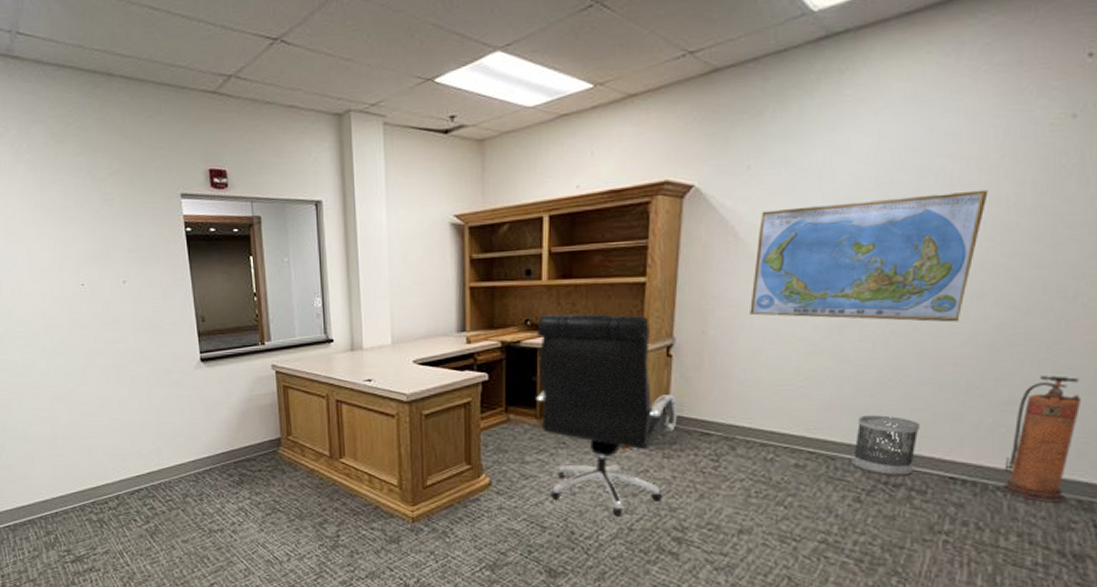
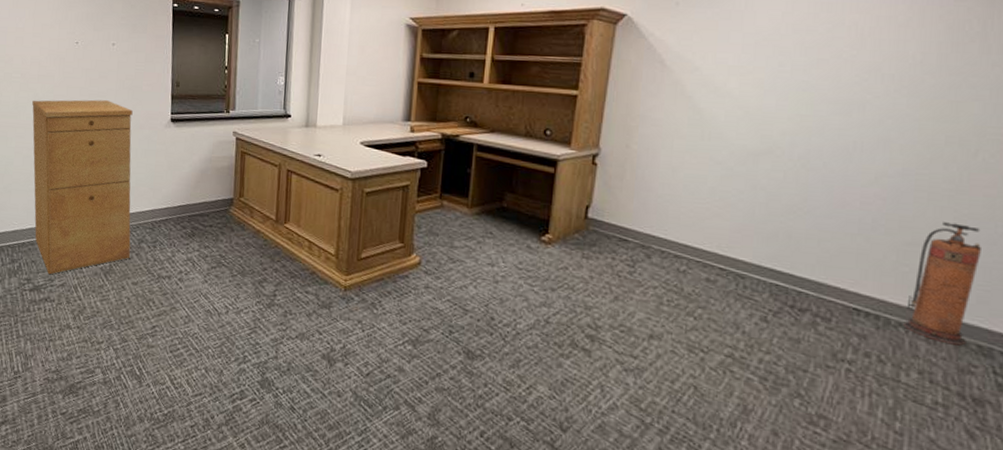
filing cabinet: none [42,346,175,543] -> present [32,99,133,275]
office chair: present [536,313,678,516] -> none [469,113,599,308]
world map: present [750,190,988,322] -> none [671,43,897,163]
wastebasket: present [851,415,920,477] -> none [760,240,826,303]

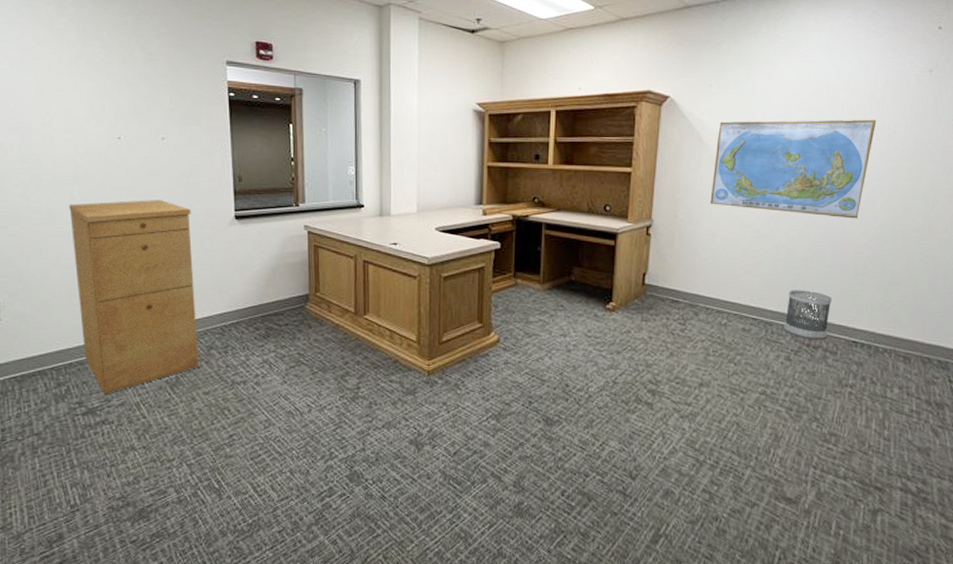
world map: none [671,43,897,163] -> present [710,119,877,219]
wastebasket: none [760,240,826,303] -> present [784,290,832,340]
fire extinguisher: present [903,222,981,346] -> none [888,264,939,363]

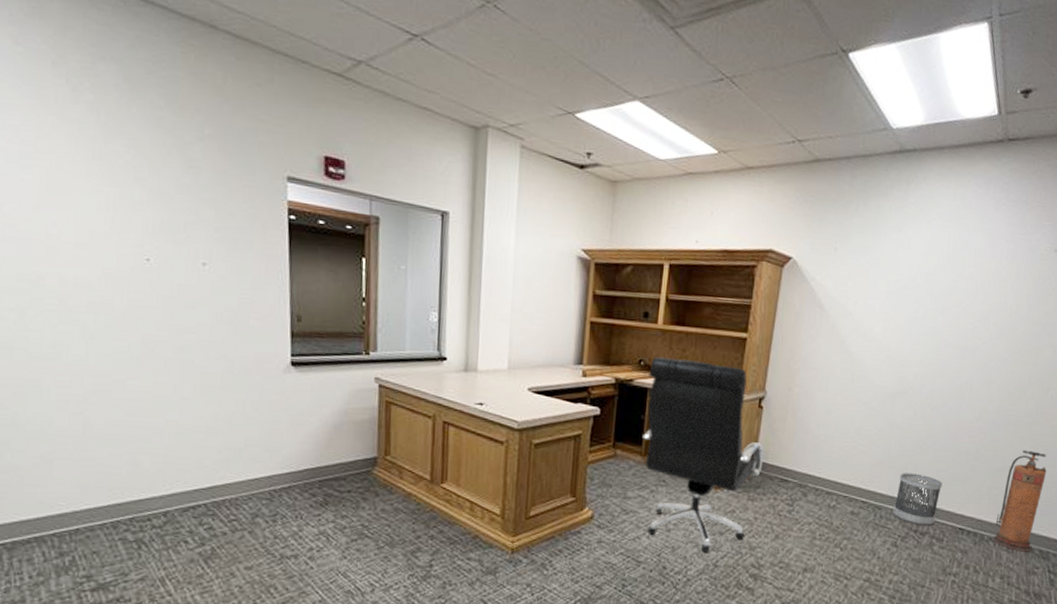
filing cabinet: present [69,200,198,395] -> none [80,336,241,568]
office chair: none [540,193,654,370] -> present [643,356,764,553]
world map: present [710,119,877,219] -> none [827,289,1000,401]
fire extinguisher: none [888,264,939,363] -> present [992,450,1047,552]

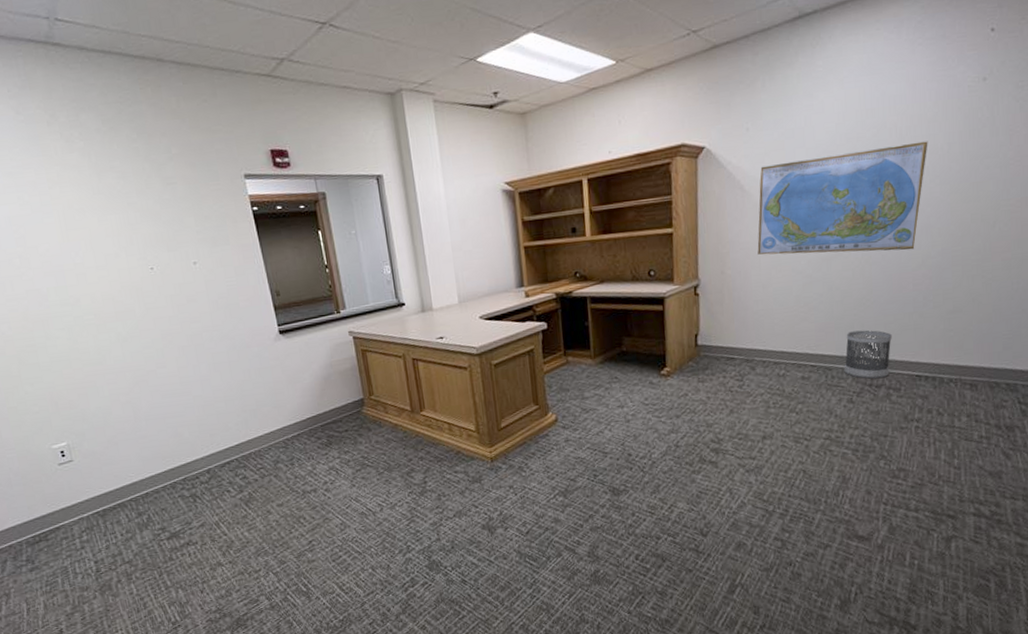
office chair: present [643,356,764,553] -> none [585,262,707,436]
world map: none [827,289,1000,401] -> present [757,141,928,255]
fire extinguisher: present [992,450,1047,552] -> none [953,287,1003,388]

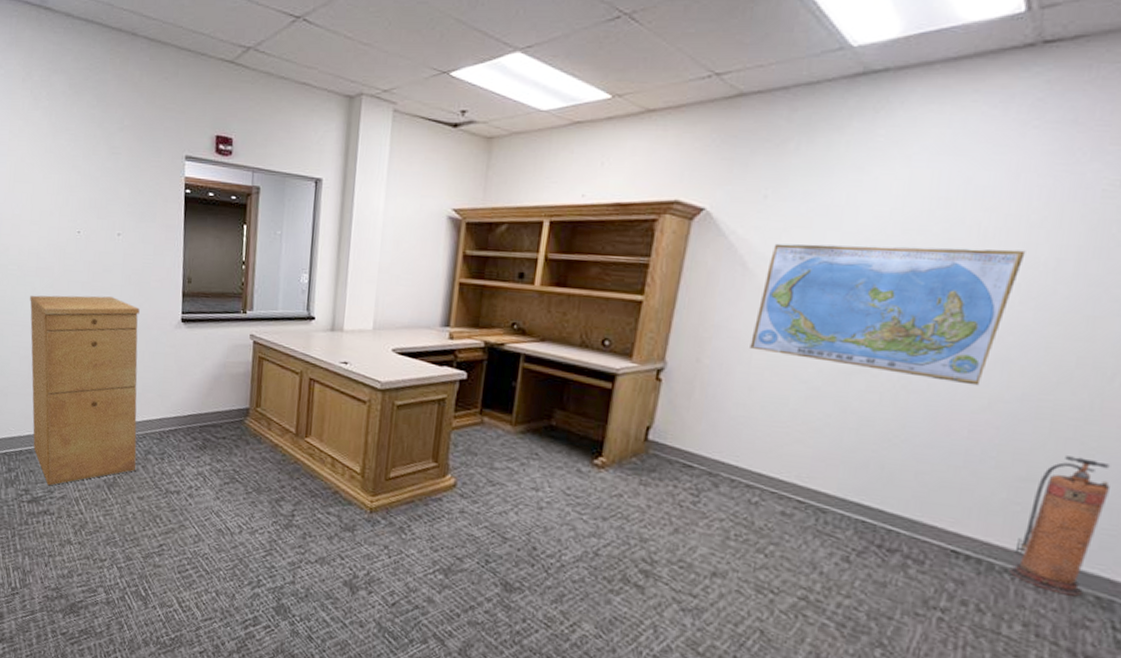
filing cabinet: none [116,324,268,519] -> present [30,295,140,486]
wastebasket: present [844,330,892,379] -> none [843,470,924,542]
fire extinguisher: none [953,287,1003,388] -> present [1009,456,1111,597]

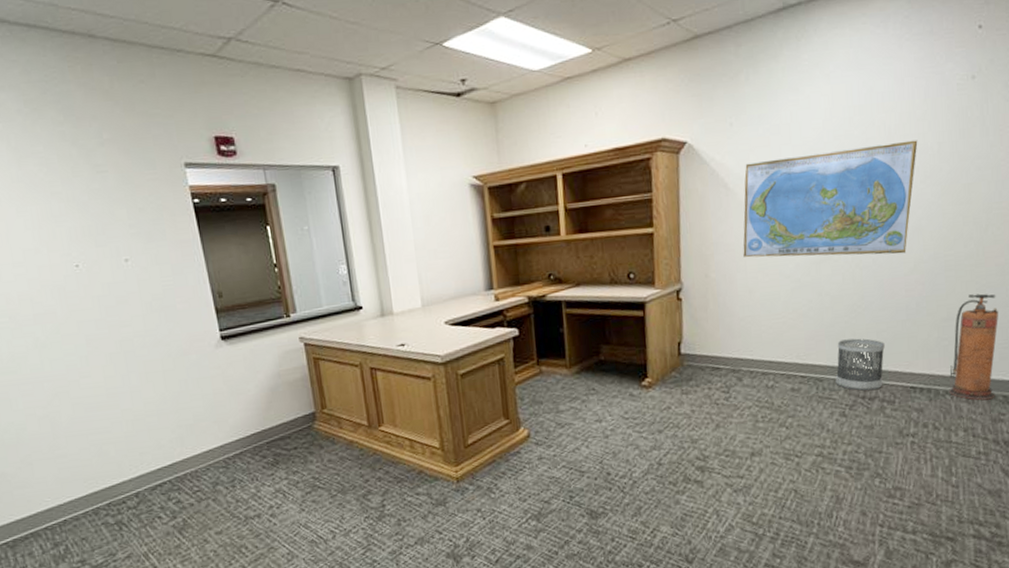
filing cabinet: present [30,295,140,486] -> none [33,329,206,549]
wastebasket: none [843,470,924,542] -> present [835,338,885,391]

